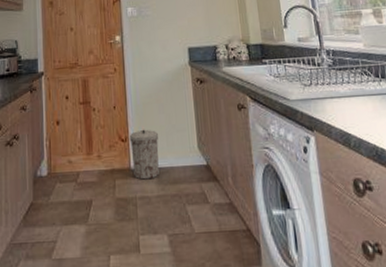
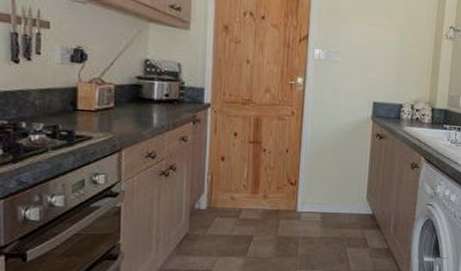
trash can: present [129,129,159,180] -> none [299,175,330,222]

